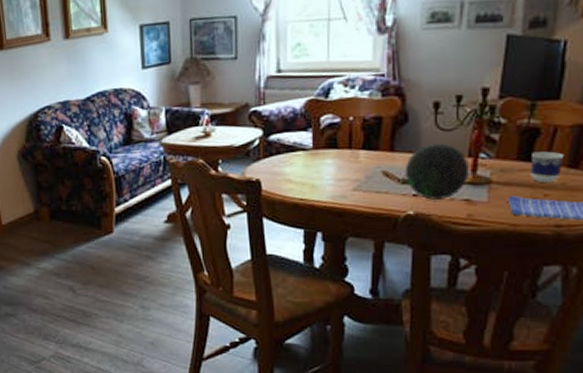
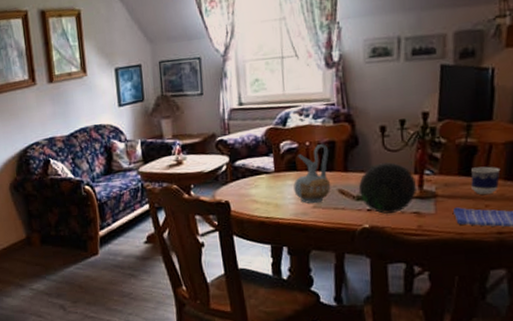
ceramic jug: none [333,119,375,185] -> present [293,144,331,204]

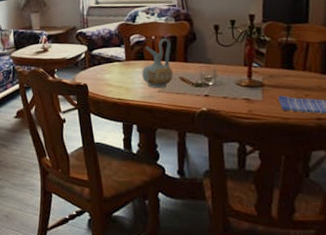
decorative orb: present [358,162,418,214] -> none [196,55,247,99]
cup: present [470,166,501,195] -> none [292,61,317,86]

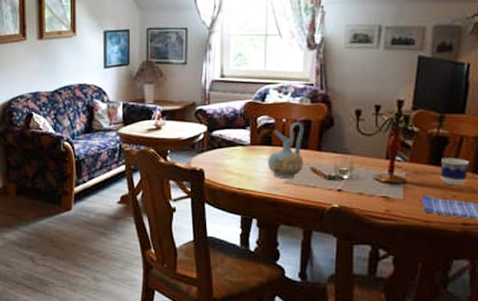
cup: none [292,61,317,86] -> present [440,158,470,186]

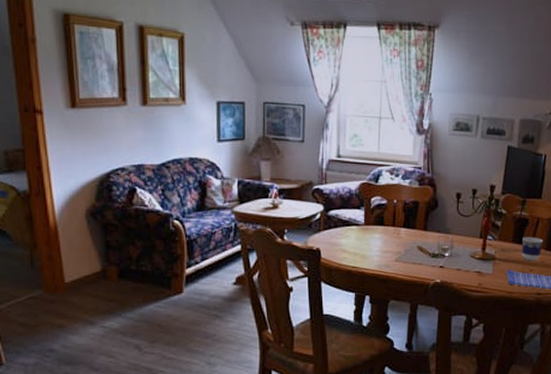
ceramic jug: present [268,122,304,178] -> none [380,203,412,257]

